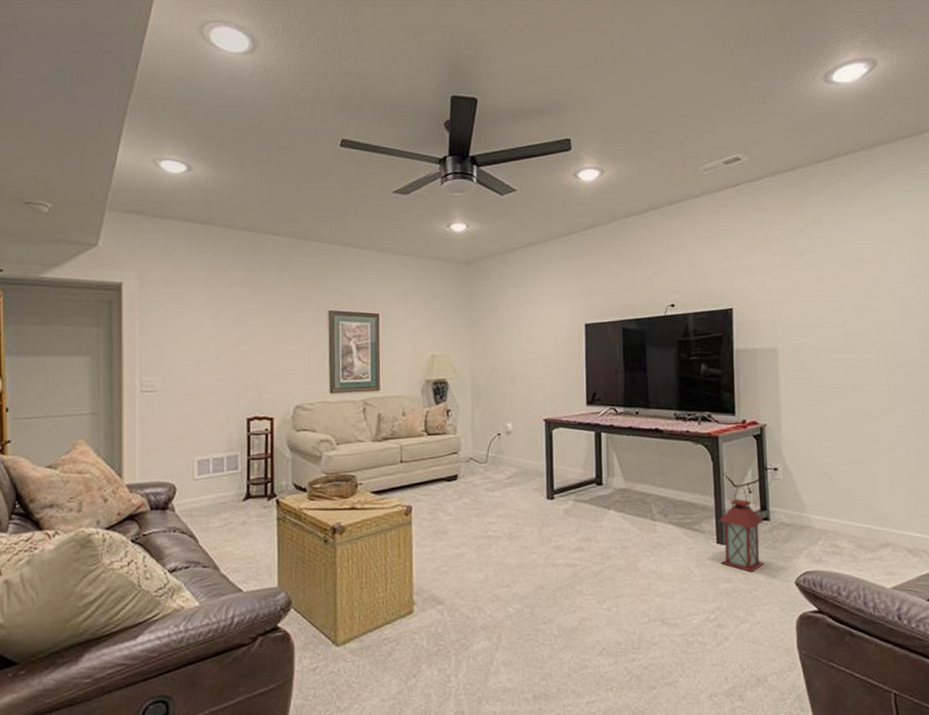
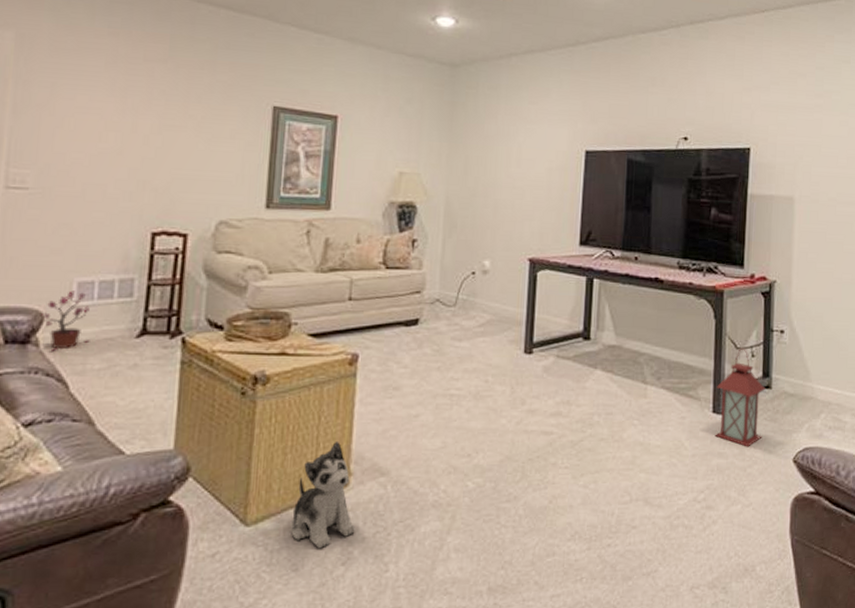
potted plant: none [174,467,210,515] -> present [41,291,90,353]
plush toy: none [370,576,421,663] -> present [290,440,355,548]

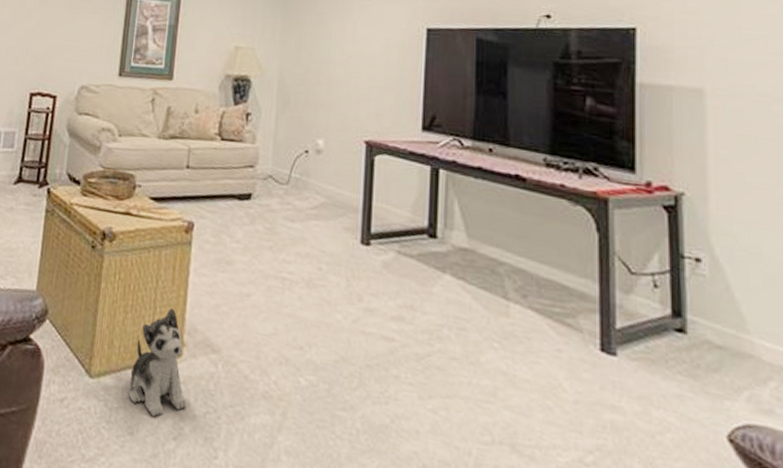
lantern: present [714,347,765,447] -> none [605,273,677,407]

